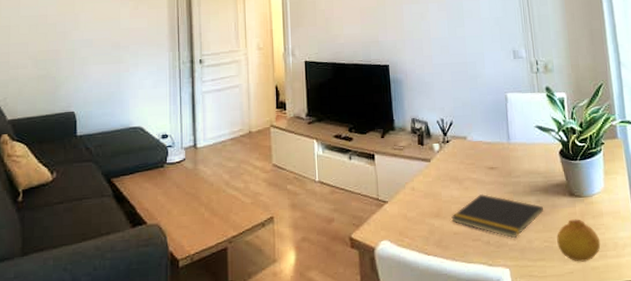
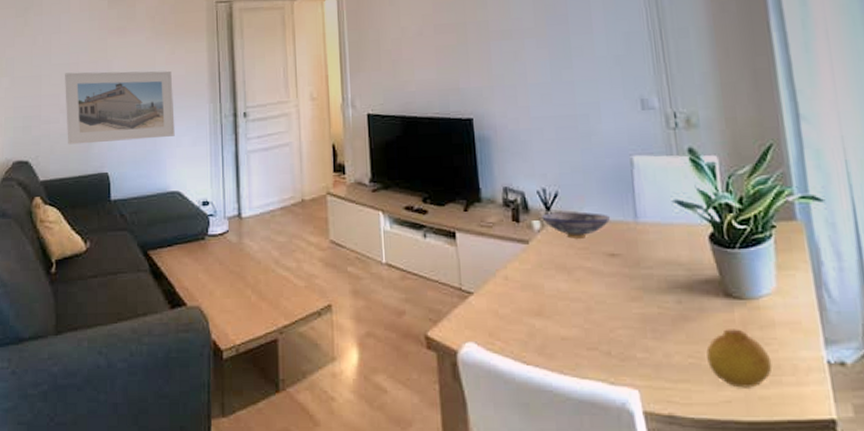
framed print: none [33,23,137,88] -> present [65,70,175,145]
bowl: none [440,136,491,157] -> present [541,212,611,239]
notepad: present [451,194,543,238] -> none [557,289,687,349]

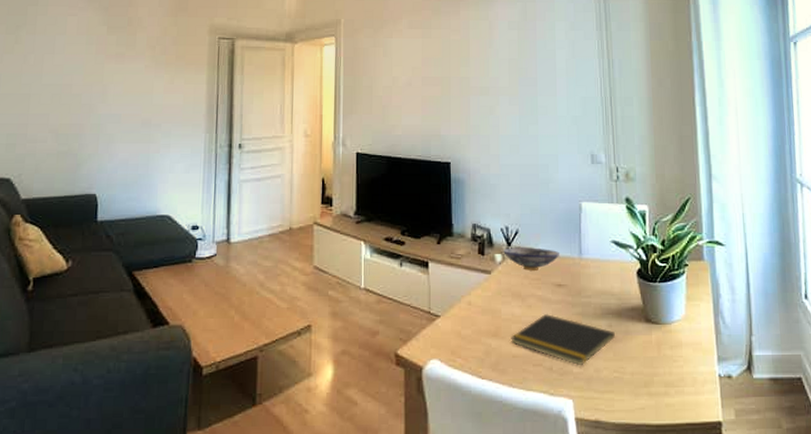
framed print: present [65,70,175,145] -> none [54,94,170,165]
notepad: none [557,289,687,349] -> present [511,314,615,365]
fruit: present [706,329,773,388] -> none [628,348,678,397]

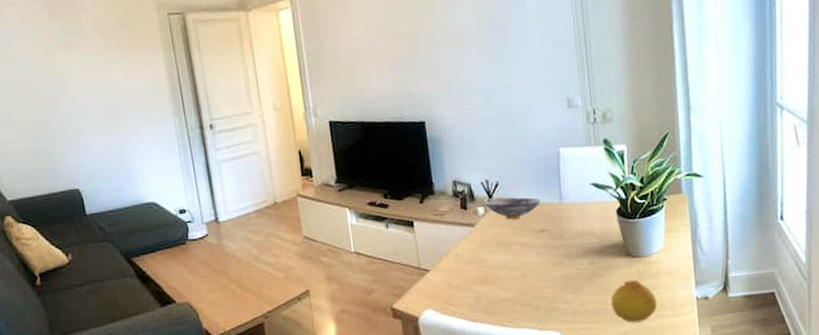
notepad: present [511,314,615,365] -> none [498,258,597,301]
fruit: none [628,348,678,397] -> present [611,279,658,323]

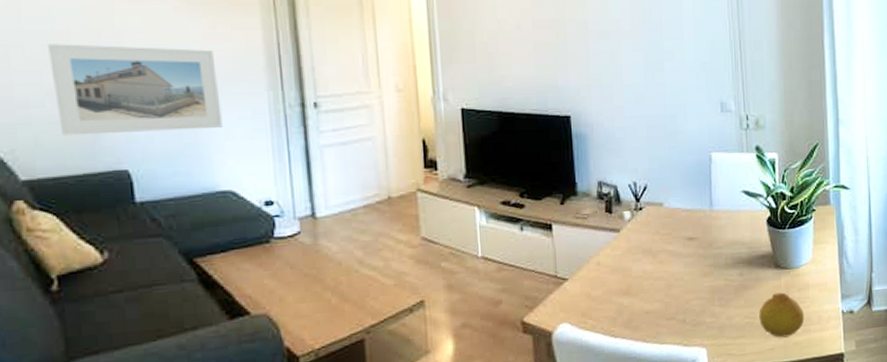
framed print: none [15,86,143,164] -> present [48,44,223,136]
bowl: present [485,197,541,220] -> none [632,202,691,226]

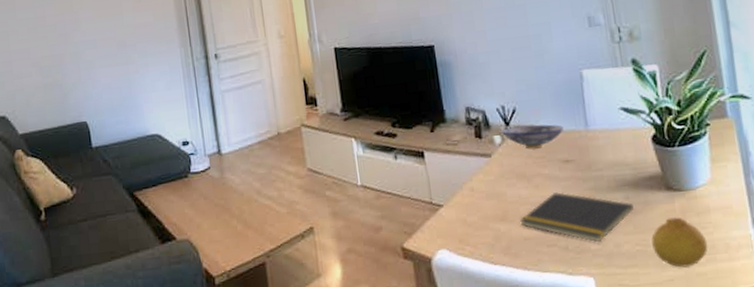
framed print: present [48,44,223,136] -> none [32,18,149,98]
bowl: none [632,202,691,226] -> present [502,124,565,149]
notepad: none [643,268,746,315] -> present [520,192,634,242]

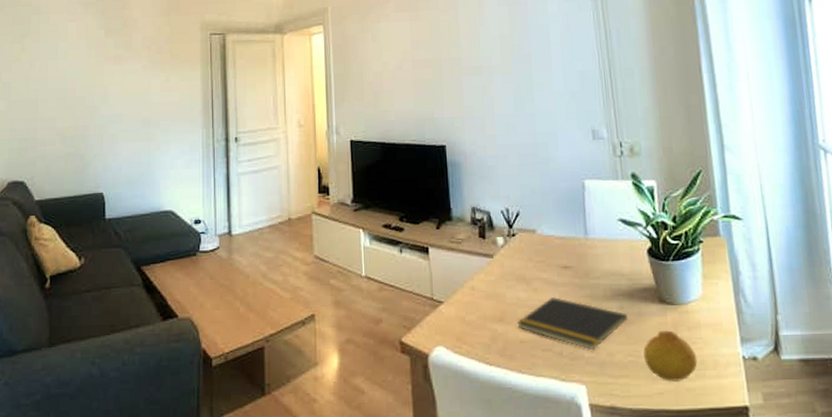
bowl: present [502,124,565,149] -> none [505,229,565,253]

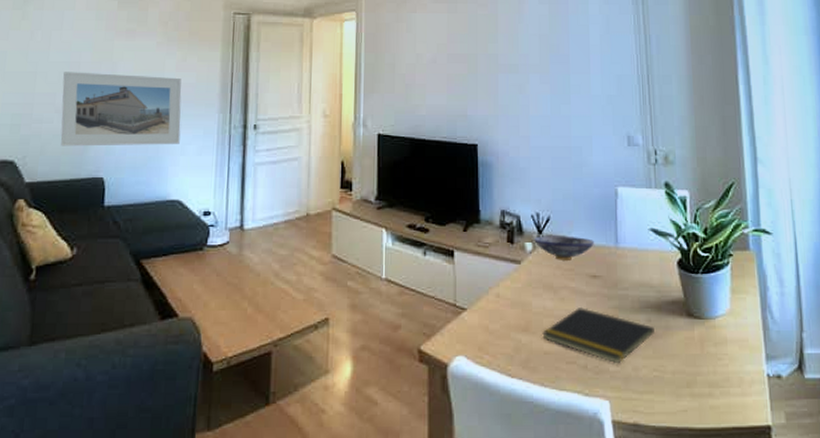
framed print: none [61,97,169,166] -> present [60,72,182,147]
bowl: none [505,229,565,253] -> present [534,236,595,260]
fruit: present [643,330,698,382] -> none [669,345,723,399]

